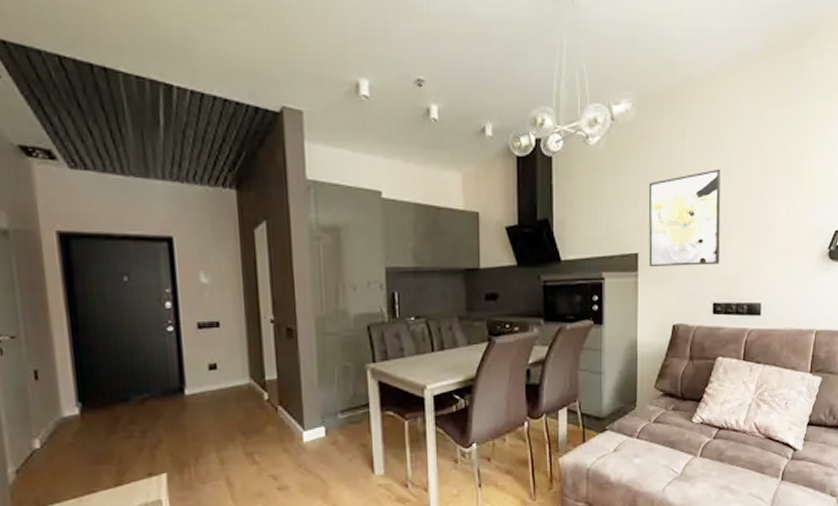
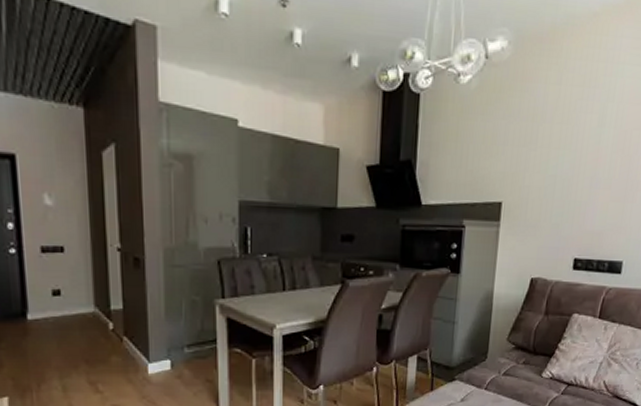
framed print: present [648,168,721,266] -> none [511,118,595,219]

